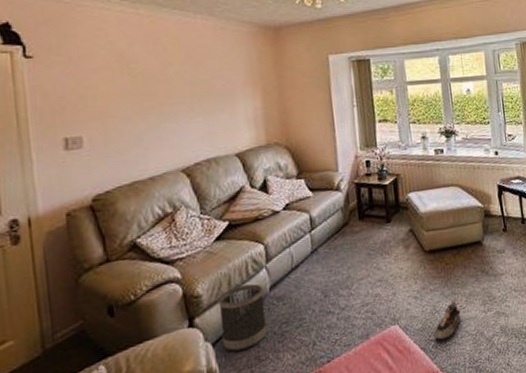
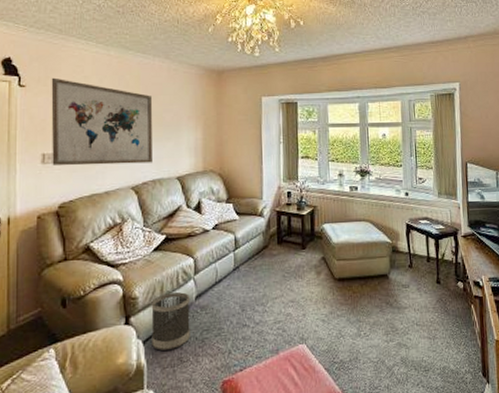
wall art: none [66,44,204,151] -> present [51,77,152,166]
shoe: present [433,298,461,340] -> none [337,325,364,364]

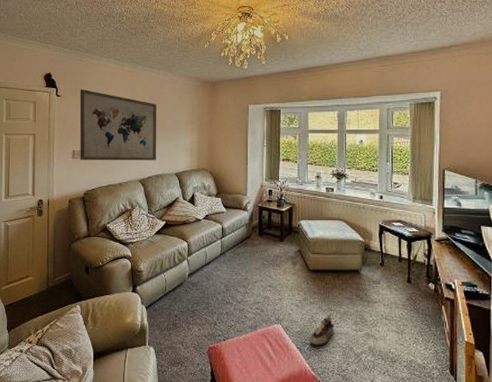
wastebasket: present [151,292,190,351] -> none [153,270,183,316]
shoe: none [337,325,364,364] -> present [308,313,335,346]

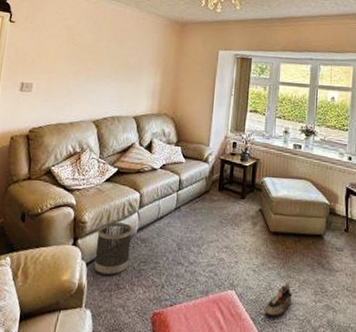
wall art: present [79,89,156,161] -> none [28,16,120,101]
wastebasket: none [153,270,183,316] -> present [94,222,132,275]

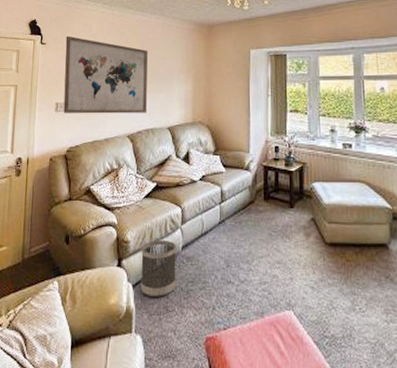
wall art: none [28,16,120,101] -> present [63,35,148,114]
shoe: present [264,281,293,316] -> none [328,298,360,340]

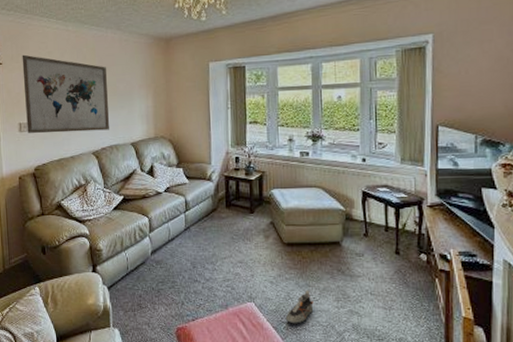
wastebasket: present [140,240,176,297] -> none [113,247,147,296]
shoe: none [328,298,360,340] -> present [285,290,314,324]

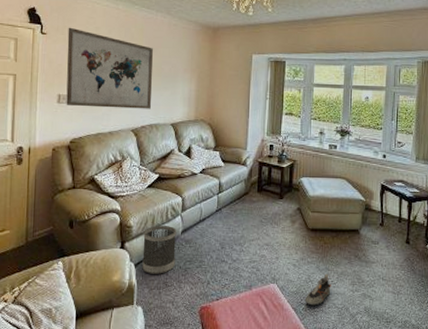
wastebasket: none [113,247,147,296] -> present [142,225,176,274]

